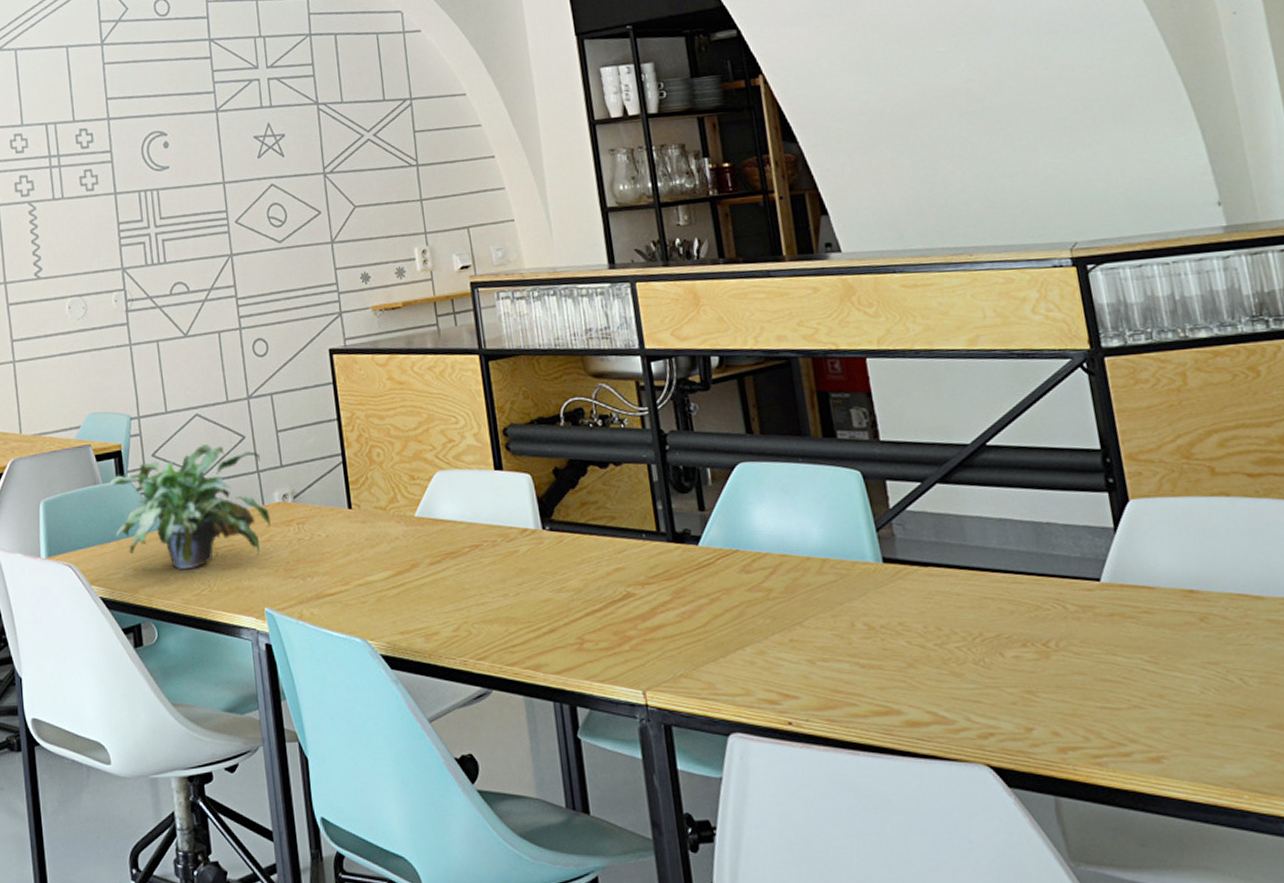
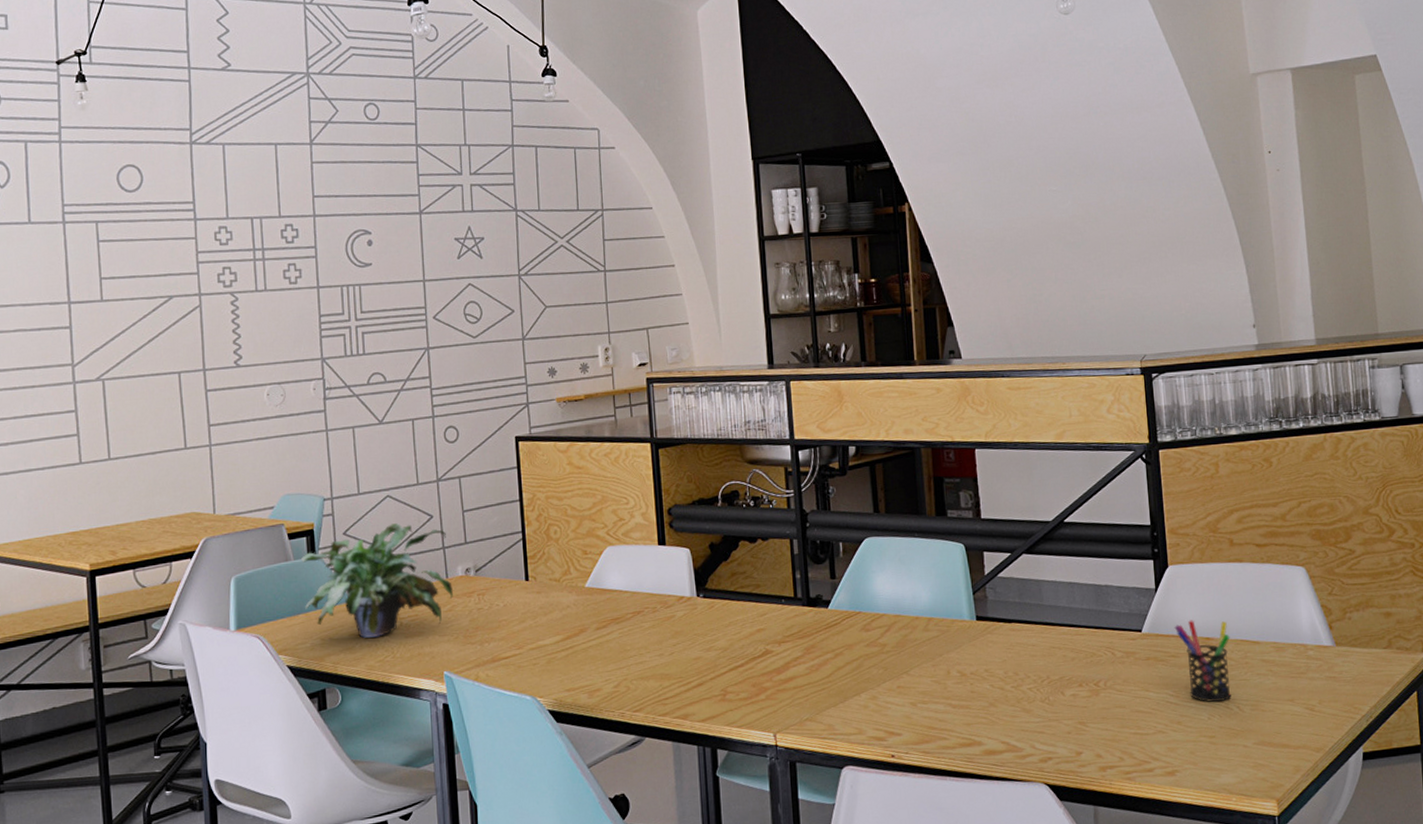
pen holder: none [1143,567,1230,672] -> present [1174,620,1231,702]

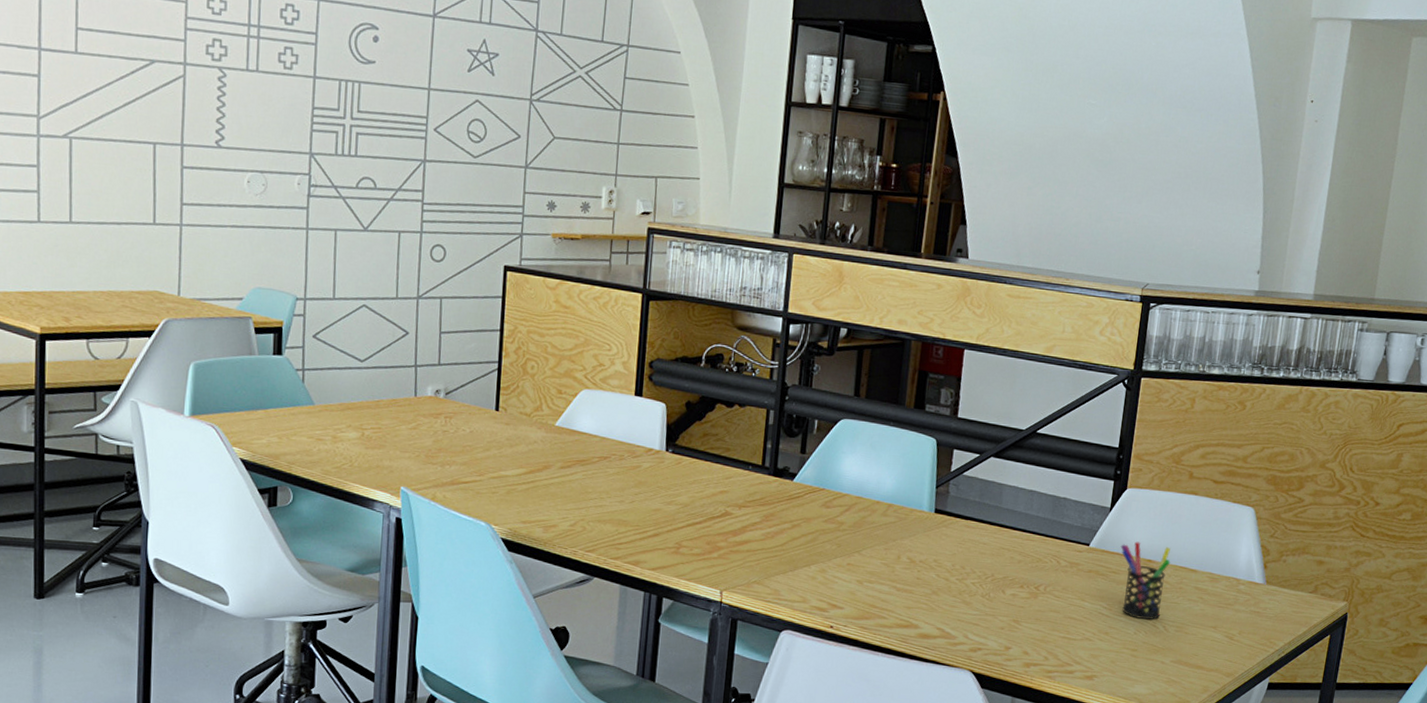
potted plant: present [300,523,454,638] -> none [265,334,421,444]

